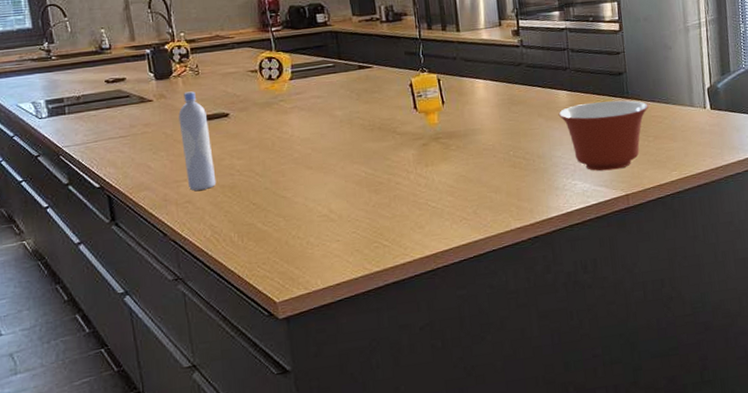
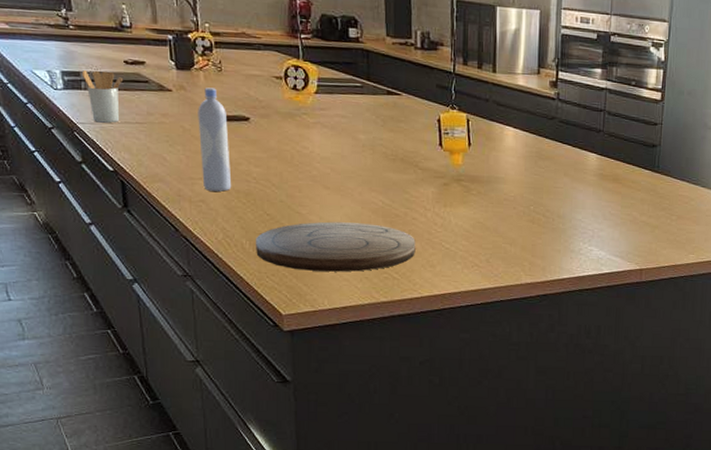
utensil holder: none [65,92,105,142] -> present [81,70,122,122]
cutting board: none [244,195,403,254] -> present [256,221,416,272]
mixing bowl: present [558,100,649,171] -> none [585,170,677,243]

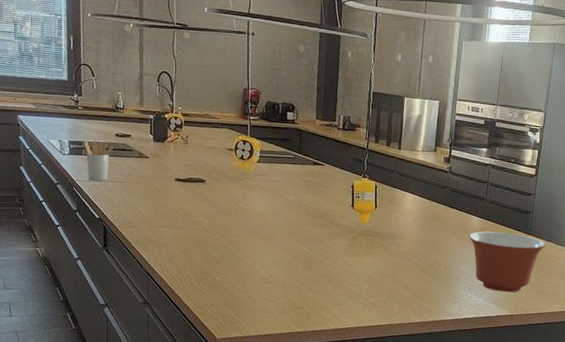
bottle: present [198,87,232,192] -> none [165,156,188,237]
cutting board: present [256,221,416,272] -> none [201,264,327,306]
mixing bowl: none [585,170,677,243] -> present [468,231,546,293]

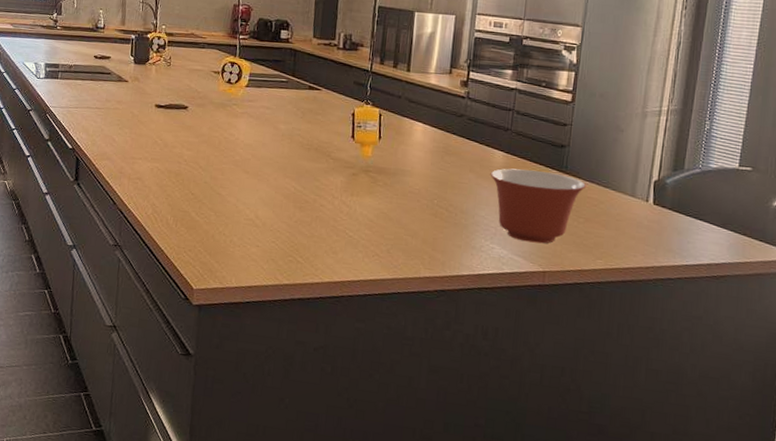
utensil holder: present [83,141,113,181] -> none [60,63,91,107]

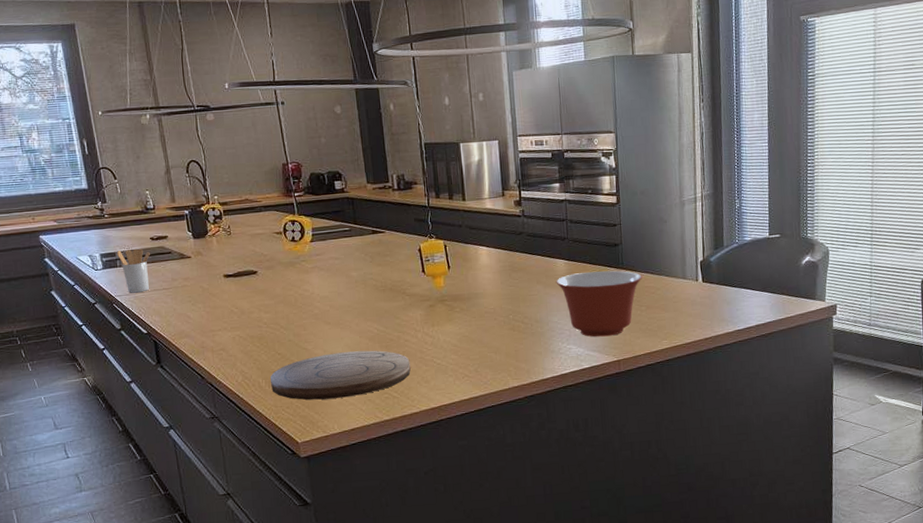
utensil holder: none [60,63,91,107] -> present [116,248,150,292]
cutting board: none [178,203,322,253] -> present [270,350,411,400]

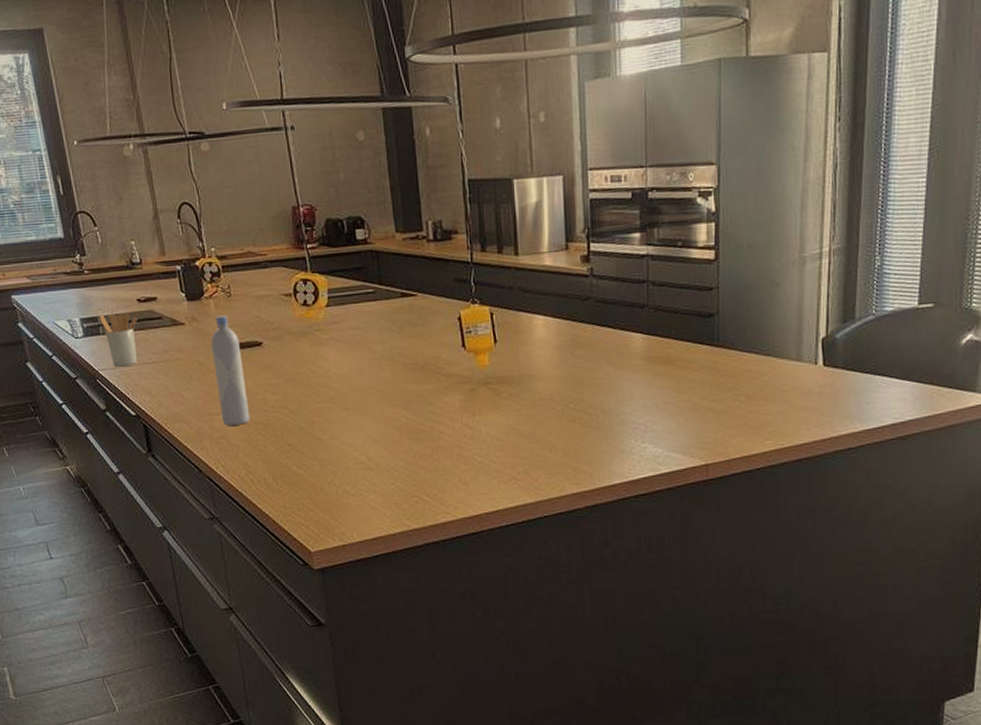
bottle: none [213,250,247,340] -> present [211,315,250,426]
cutting board: present [270,350,411,400] -> none [278,443,446,502]
mixing bowl: present [556,270,642,337] -> none [630,348,743,434]

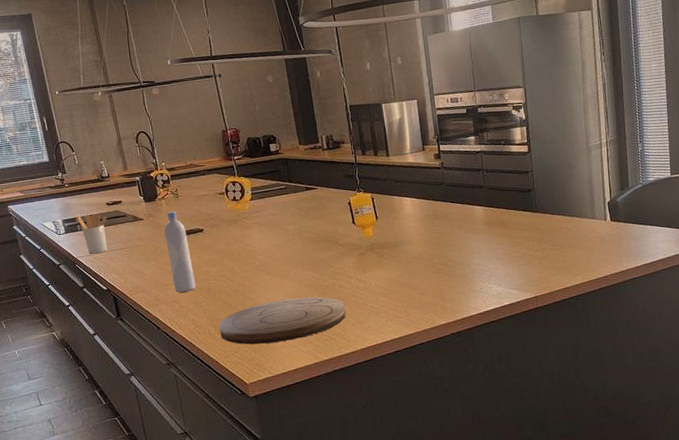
cutting board: none [278,443,446,502] -> present [219,296,346,345]

